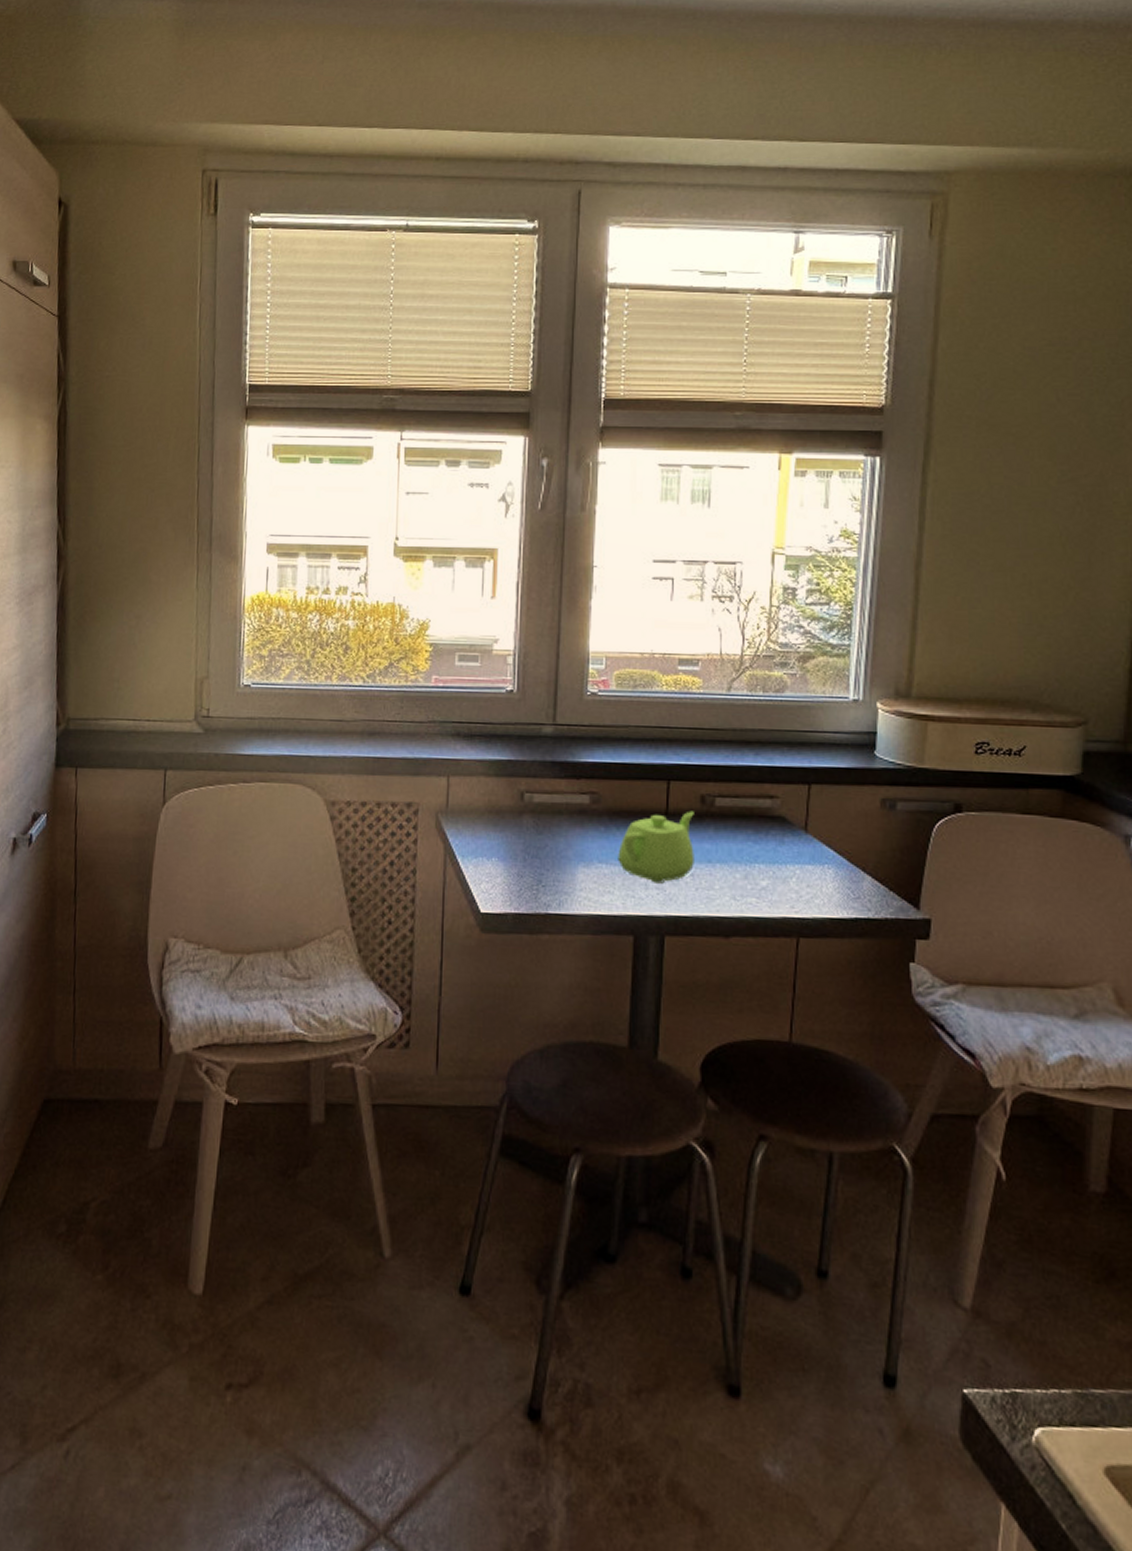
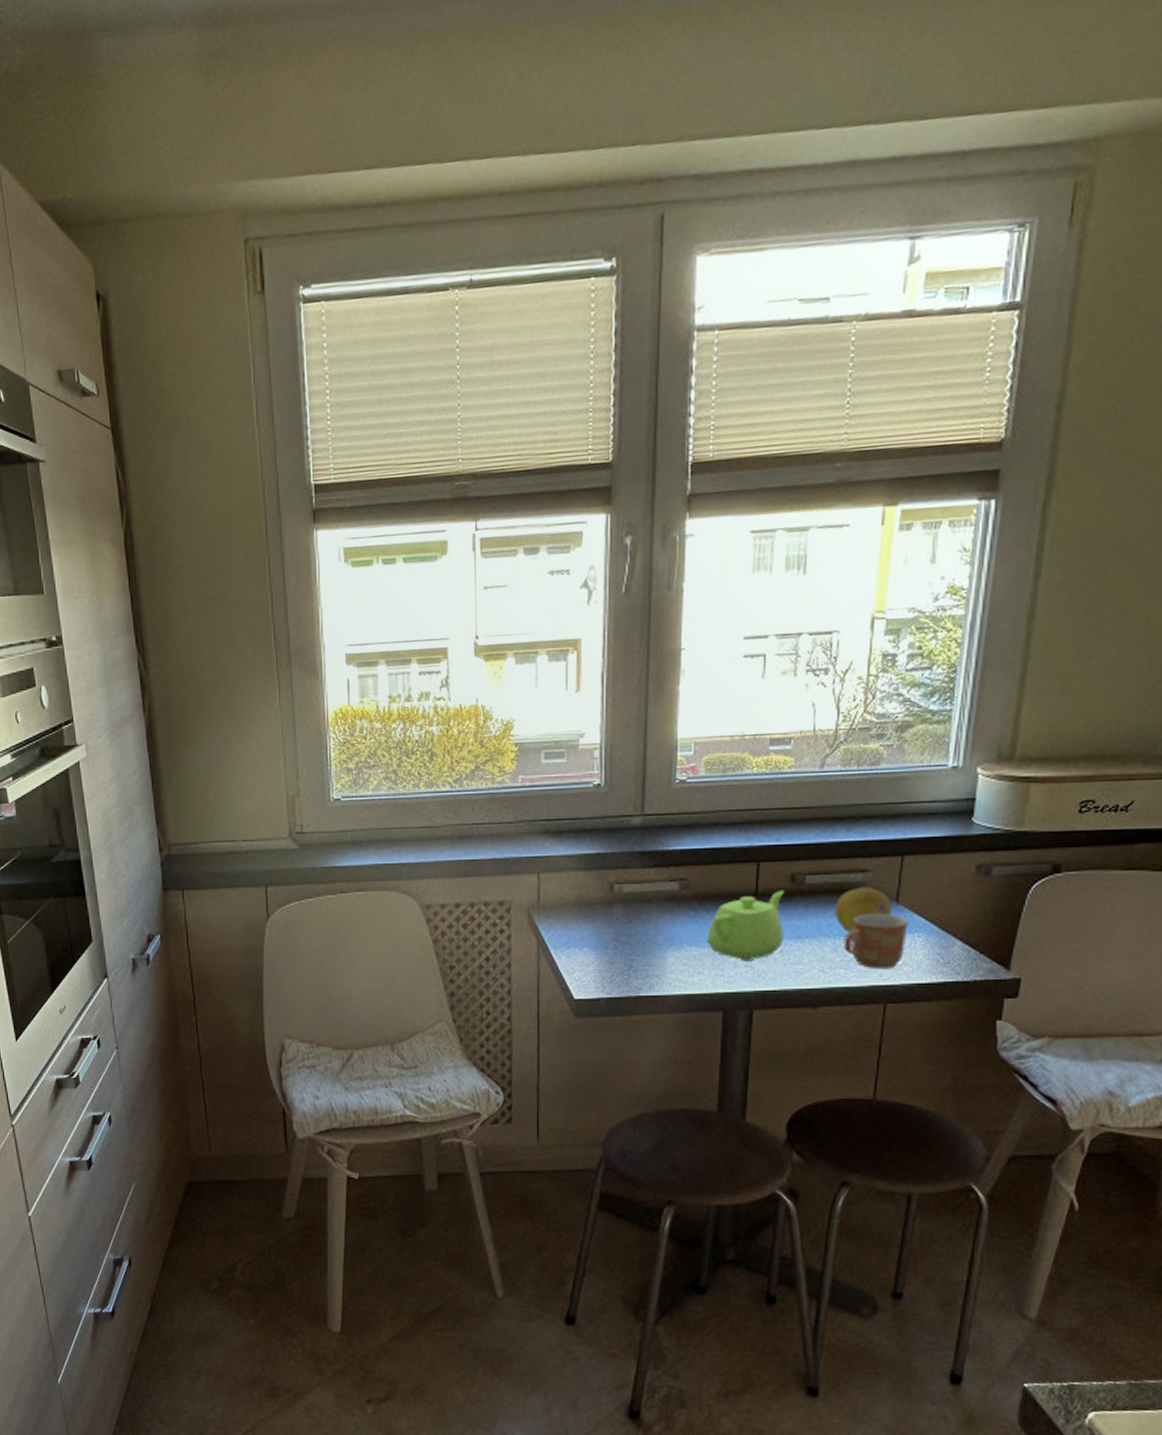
fruit: none [745,813,800,860] -> present [835,886,891,932]
mug: none [754,840,819,901] -> present [843,913,910,969]

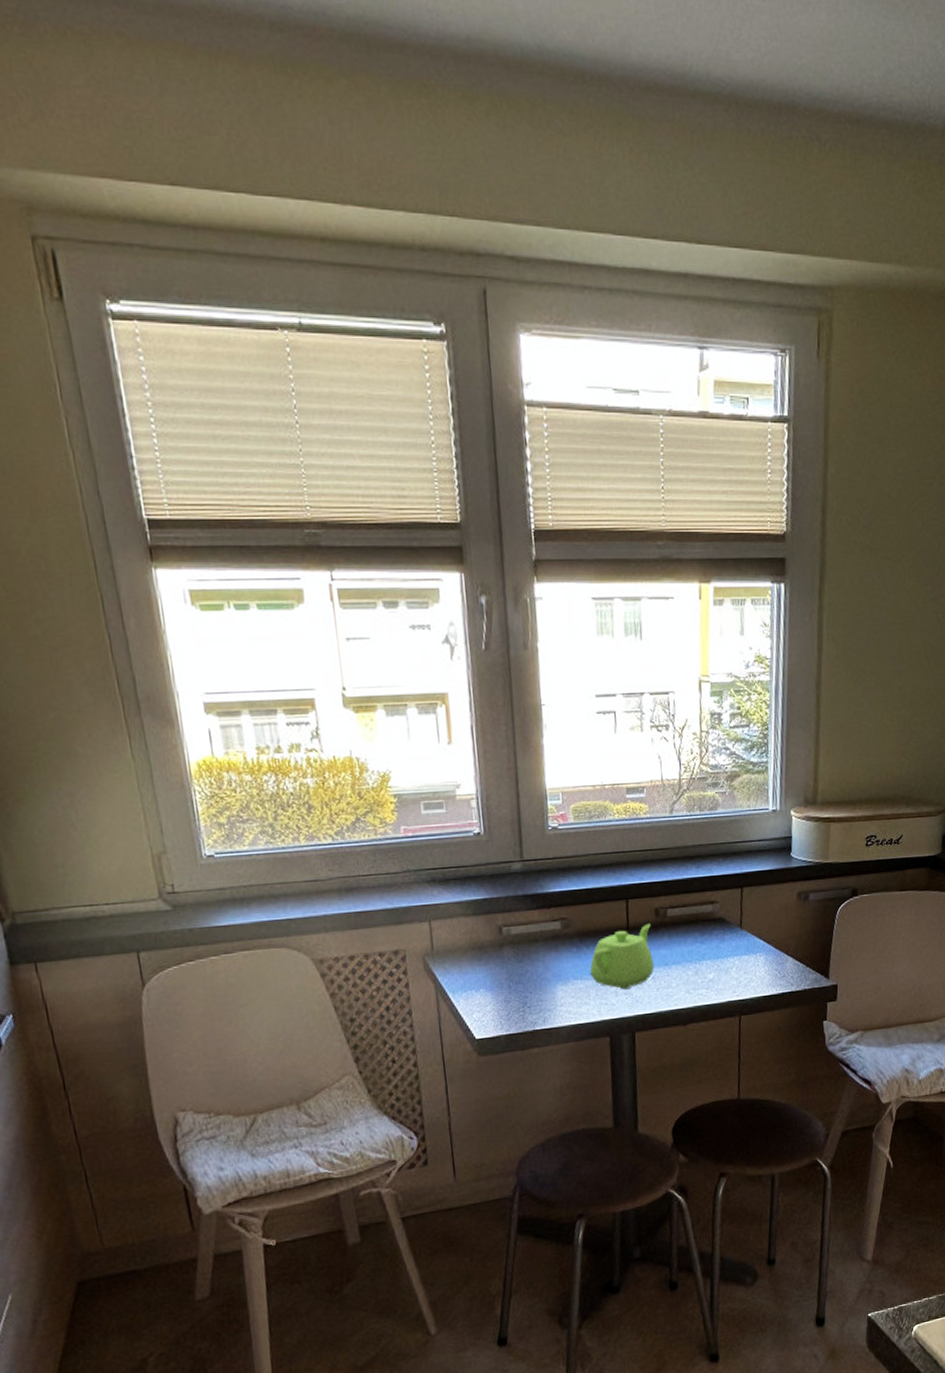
fruit: present [835,886,891,932] -> none [693,915,737,957]
mug: present [843,913,910,969] -> none [702,938,752,987]

